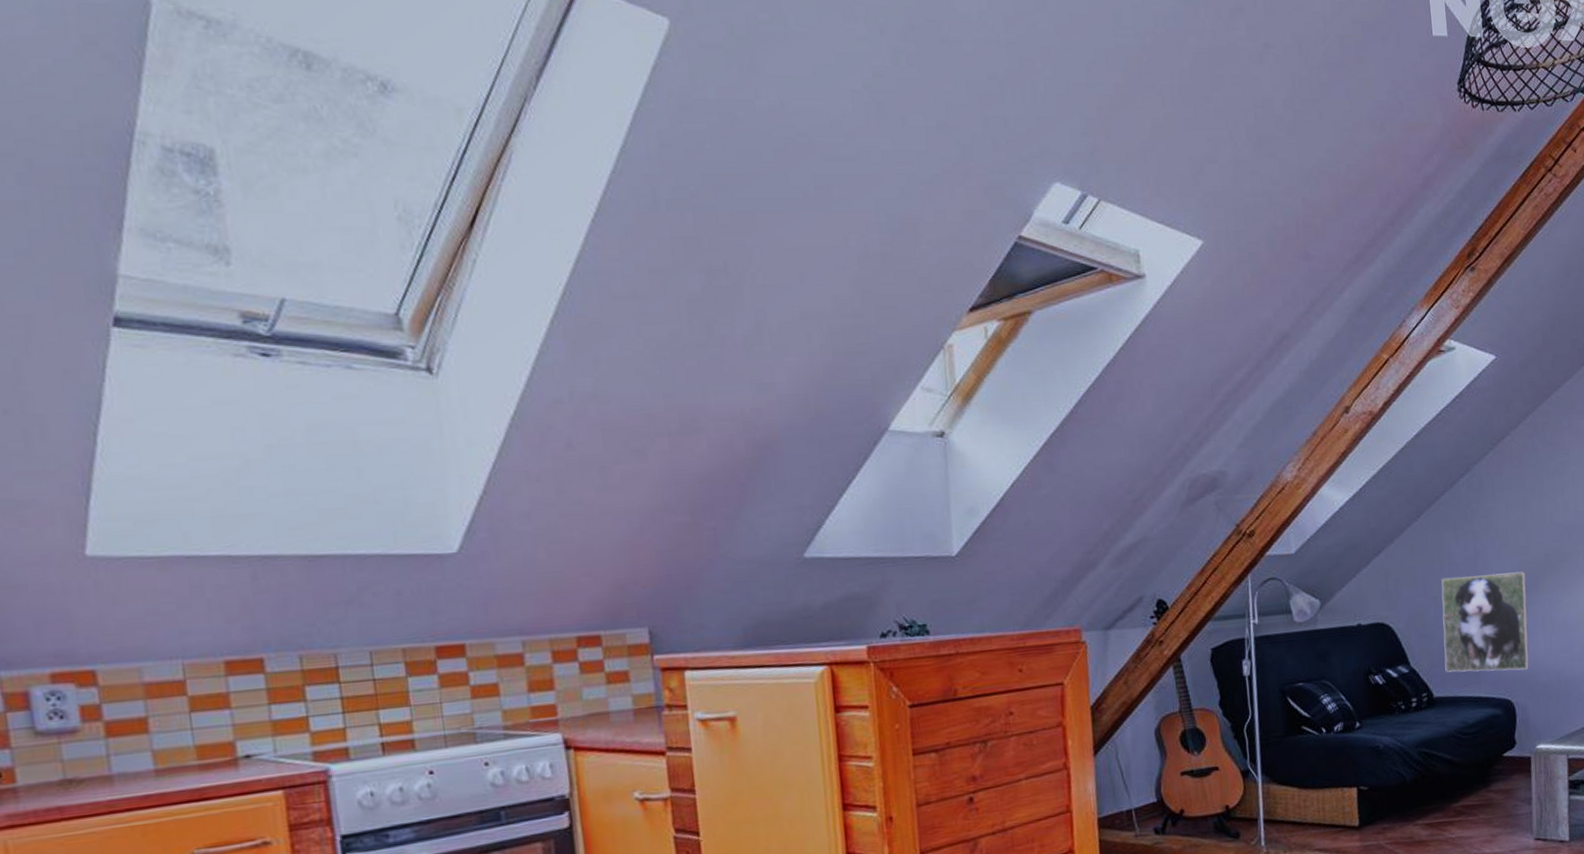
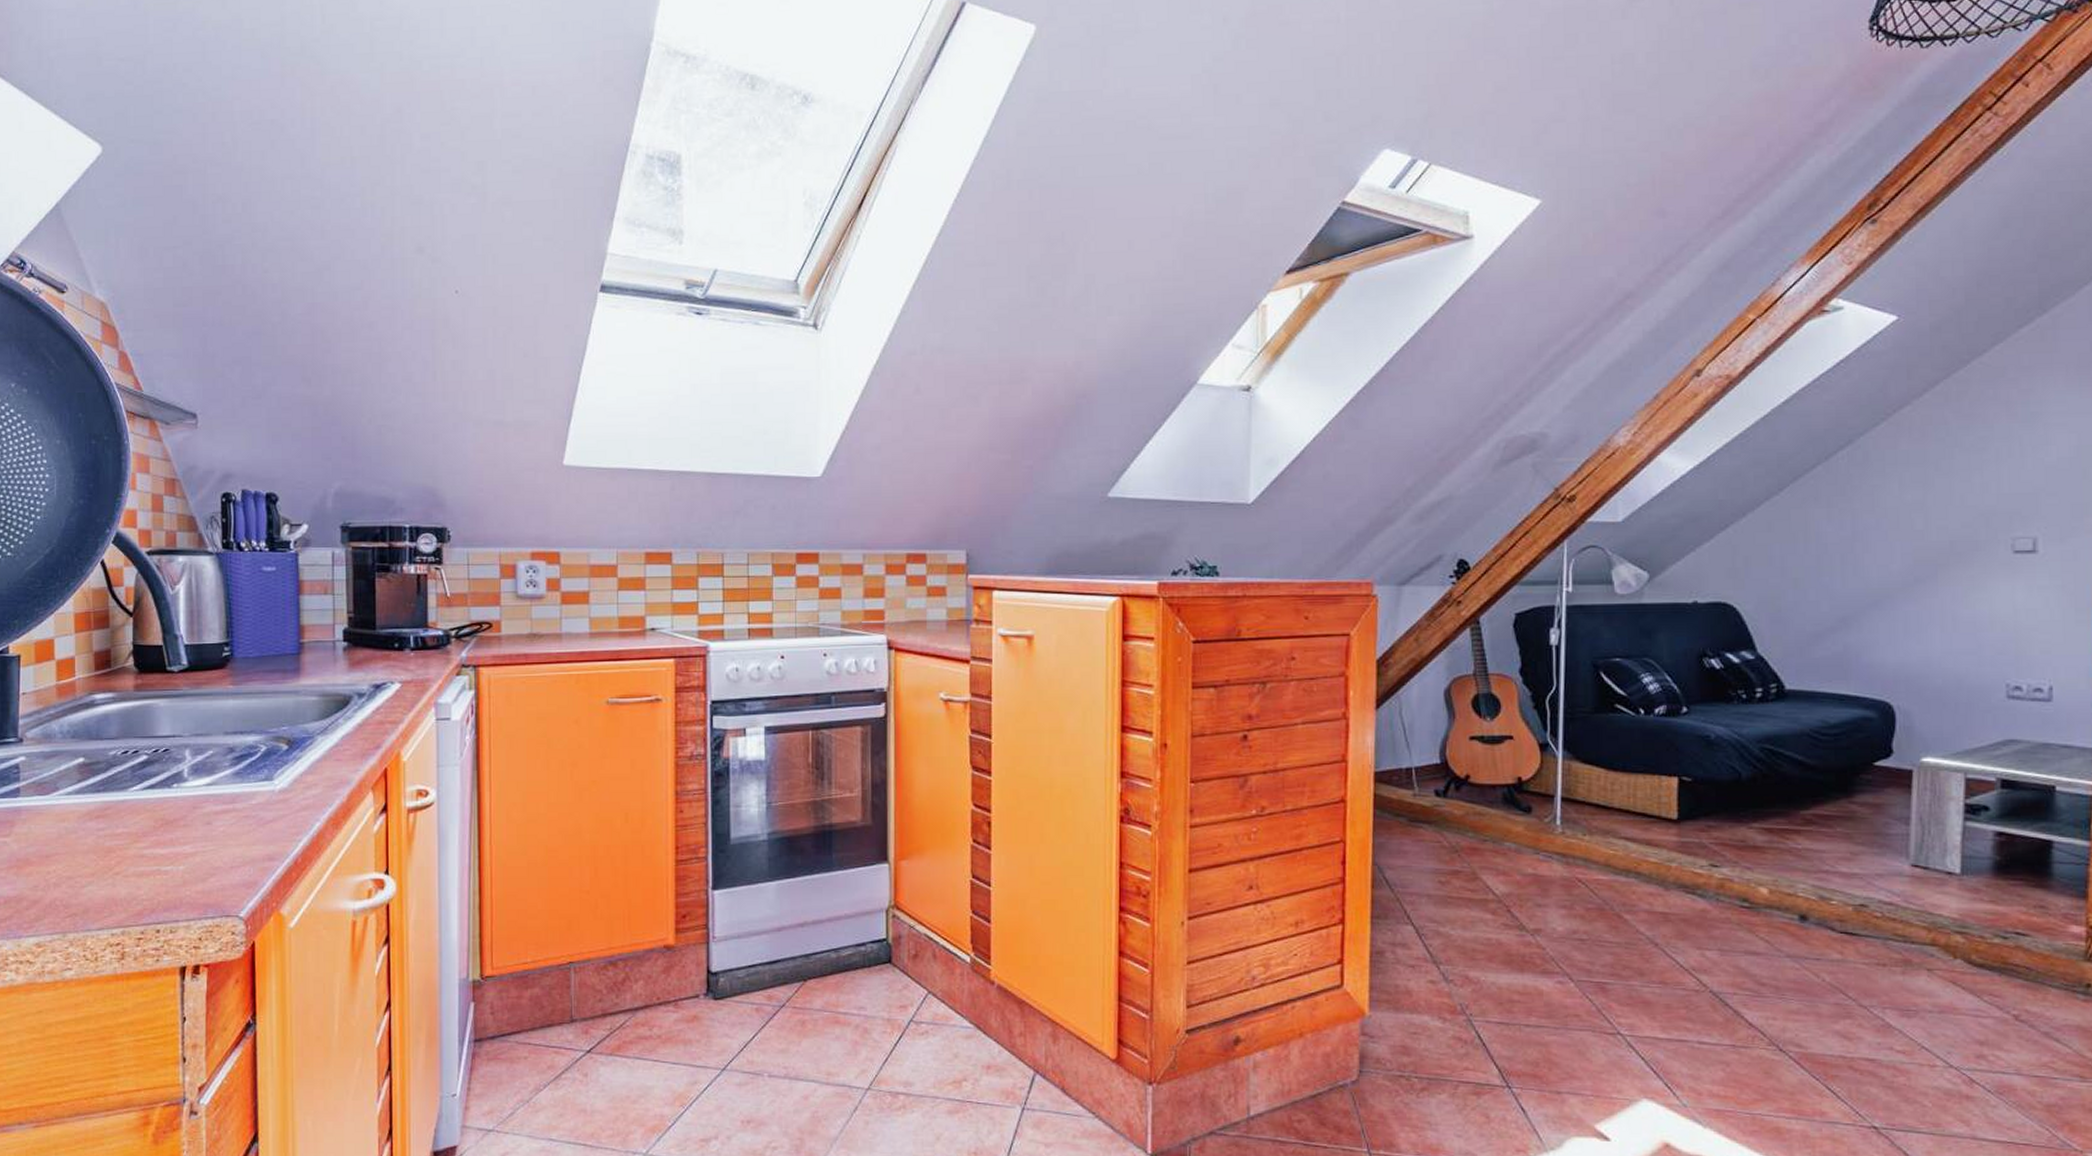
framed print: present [1441,571,1530,672] -> none [1802,558,1921,671]

